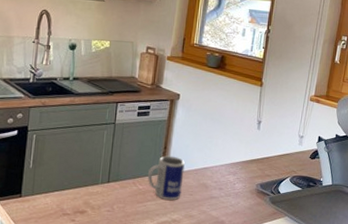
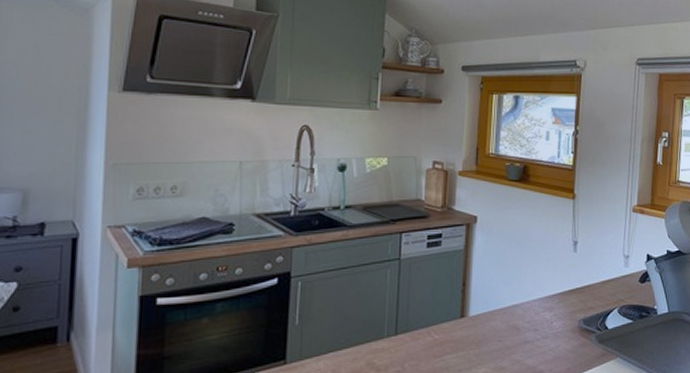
mug: present [147,155,185,200] -> none [444,293,489,350]

